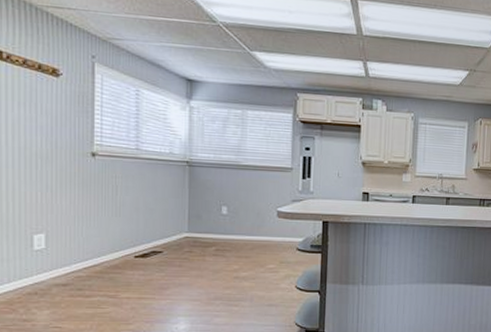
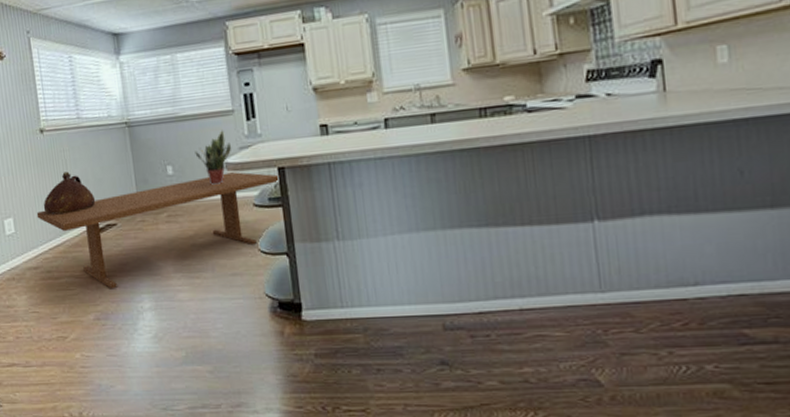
table: none [74,220,324,310] -> present [36,172,280,289]
ceramic jug: none [83,197,144,236] -> present [43,171,96,215]
potted plant: none [251,183,286,228] -> present [195,130,232,185]

